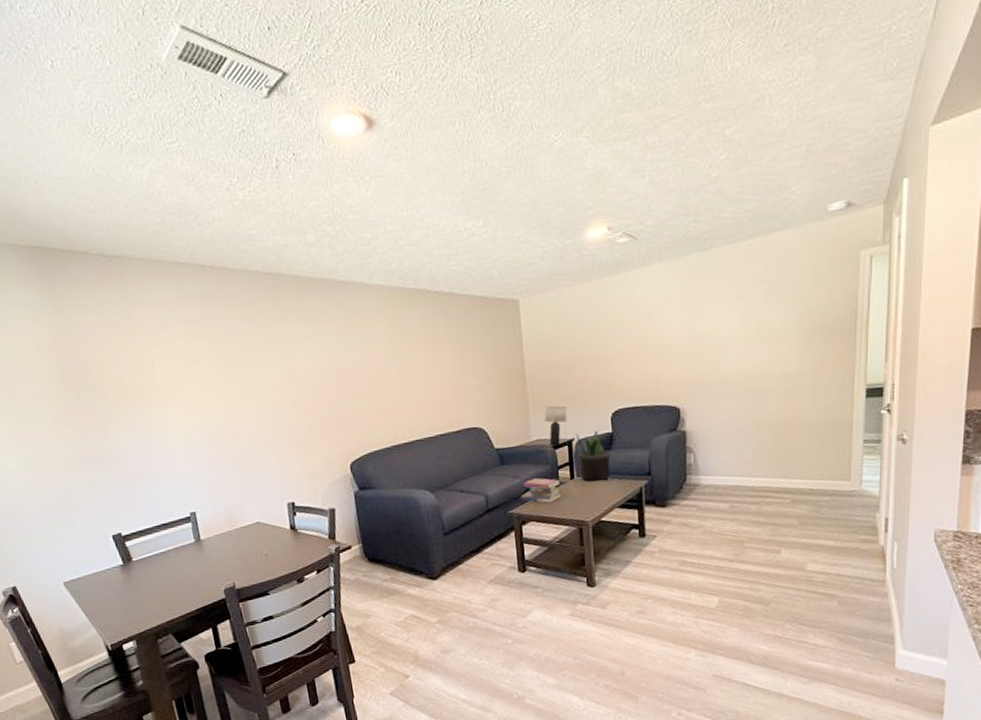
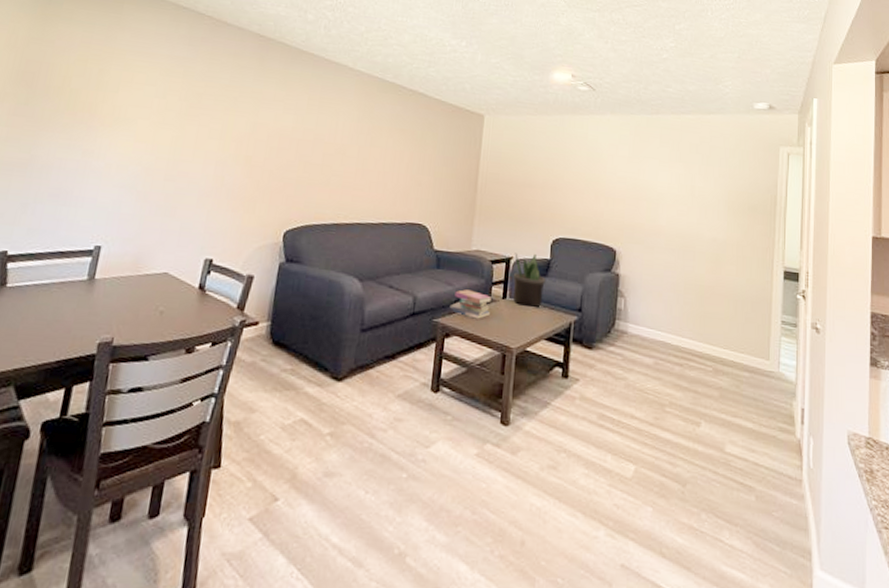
table lamp: present [544,405,568,446] -> none [487,218,512,261]

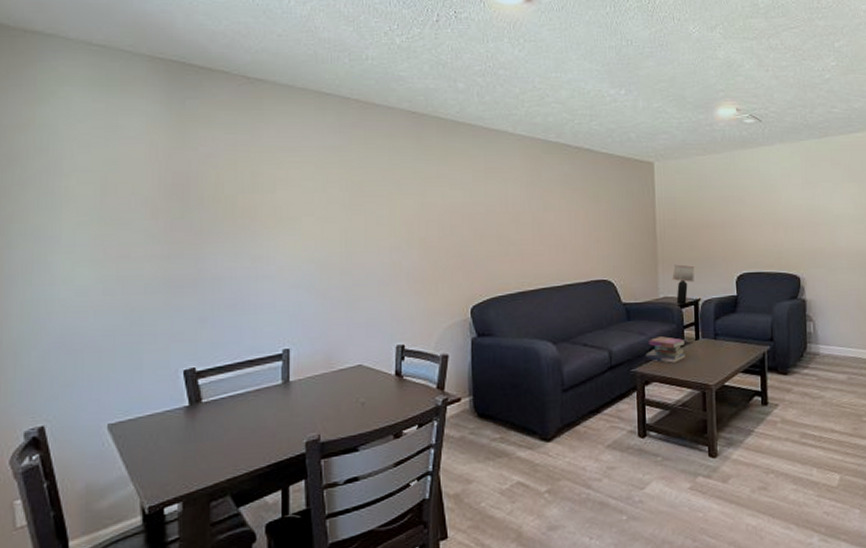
table lamp: none [487,218,512,261] -> present [672,264,695,305]
planter: present [512,252,545,308] -> none [702,292,735,345]

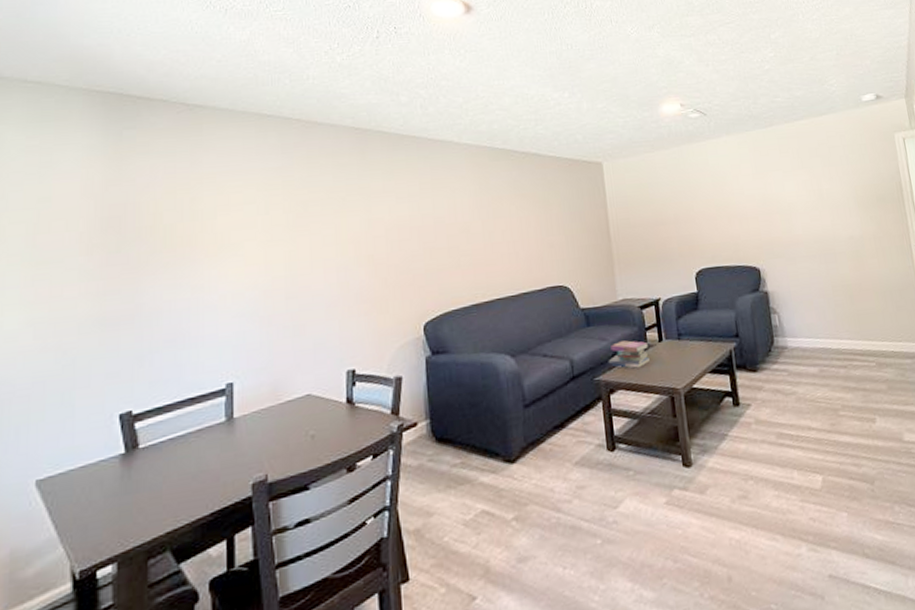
table lamp: present [672,264,695,305] -> none [629,264,653,306]

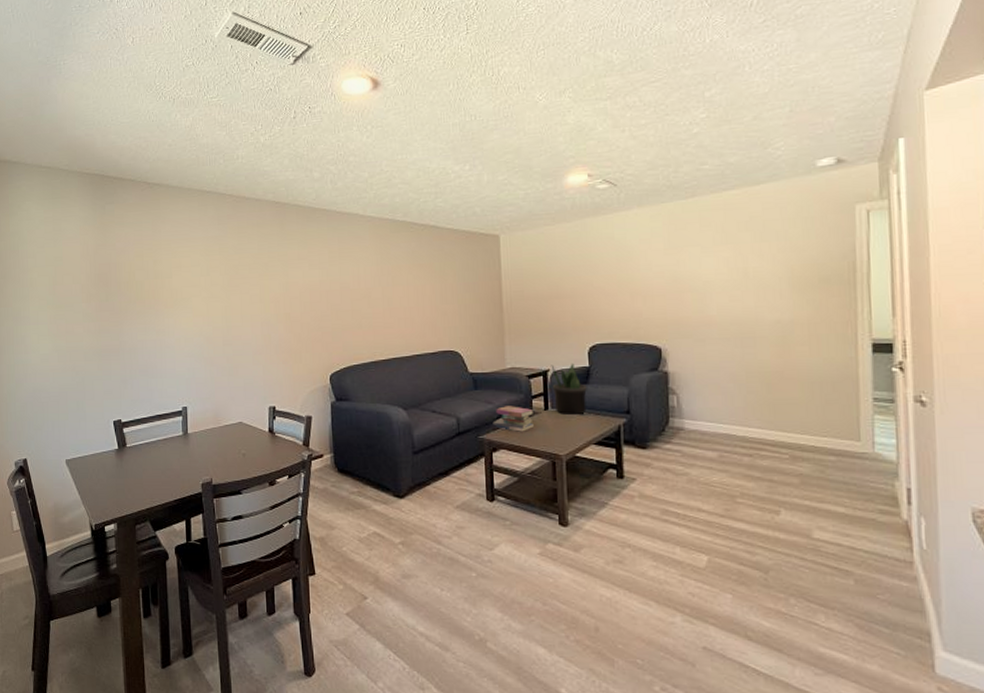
planter: none [661,289,699,345] -> present [551,363,587,416]

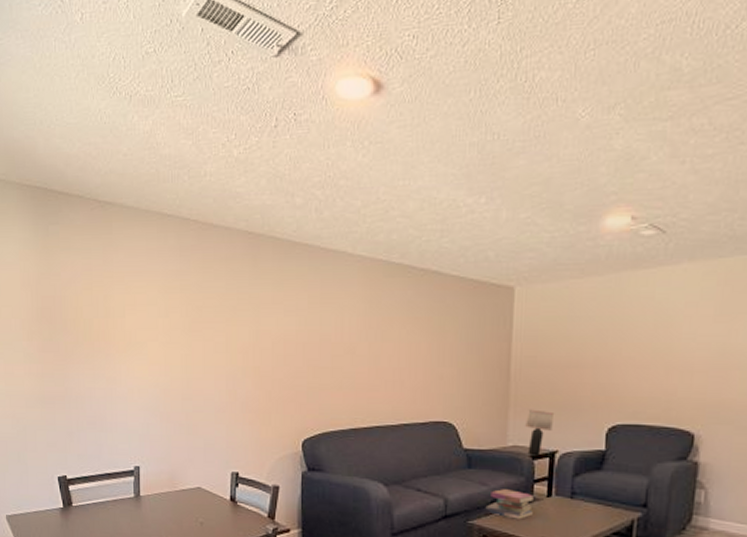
table lamp: none [520,335,544,375] -> present [525,409,555,456]
planter: present [551,363,587,416] -> none [558,445,600,505]

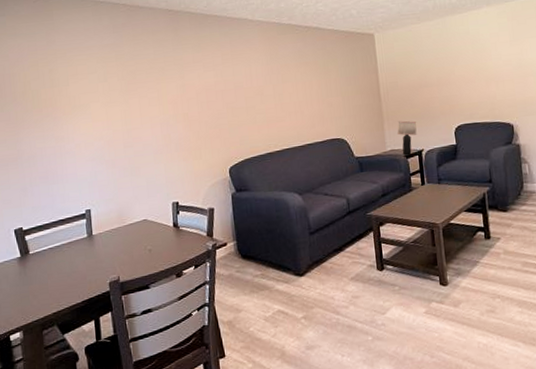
books: present [485,489,534,520] -> none [378,183,413,206]

